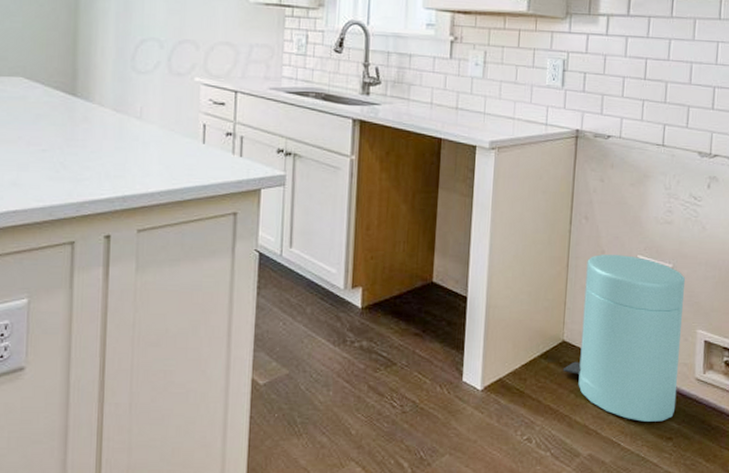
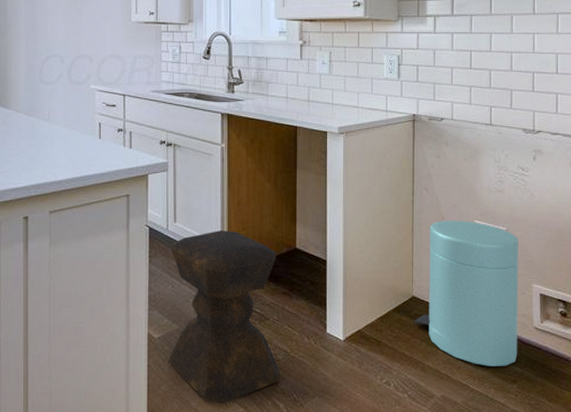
stool: none [274,259,409,463] -> present [168,230,280,404]

